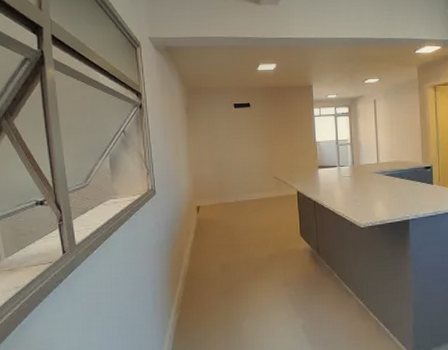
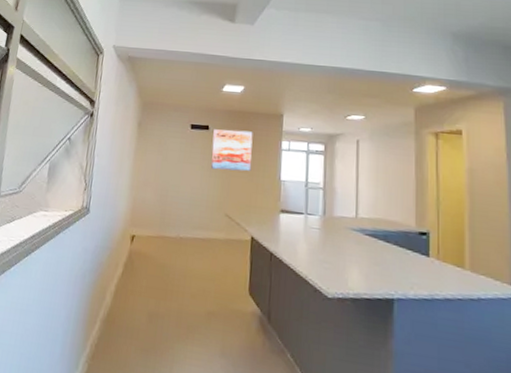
wall art: none [255,104,291,141] -> present [211,129,253,172]

